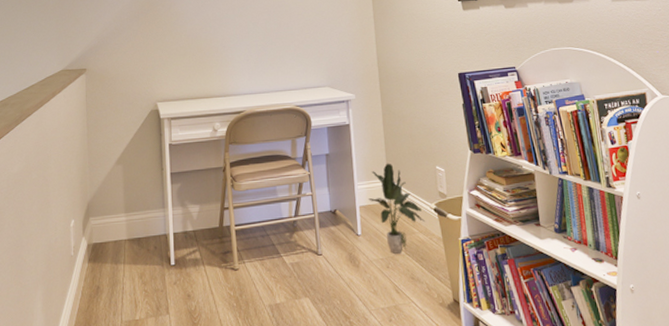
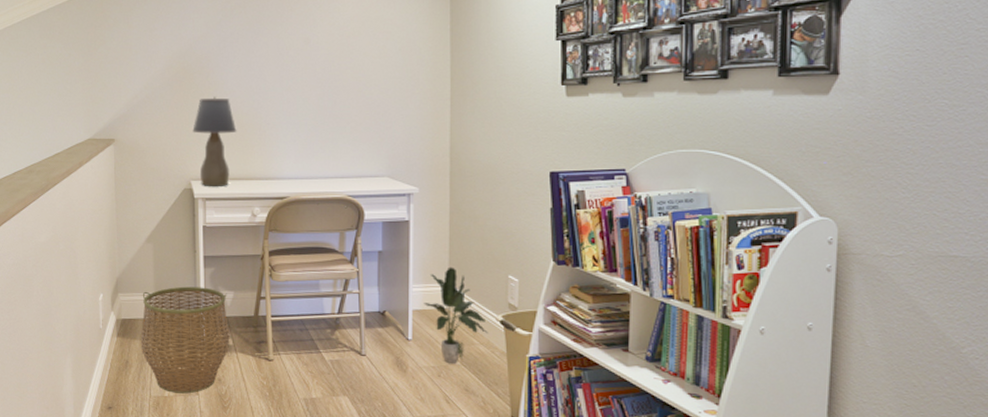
basket: none [111,203,198,315] -> present [140,286,230,394]
table lamp: none [157,25,197,107] -> present [192,96,237,186]

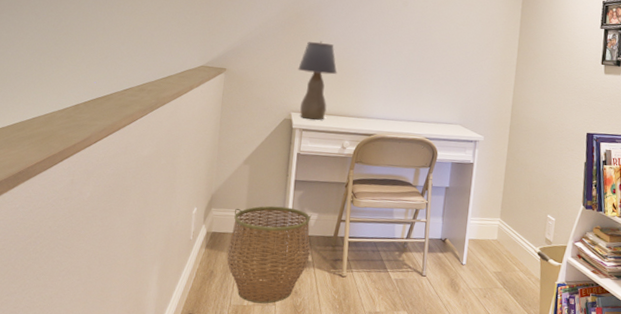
potted plant: present [424,267,488,363] -> none [478,204,527,287]

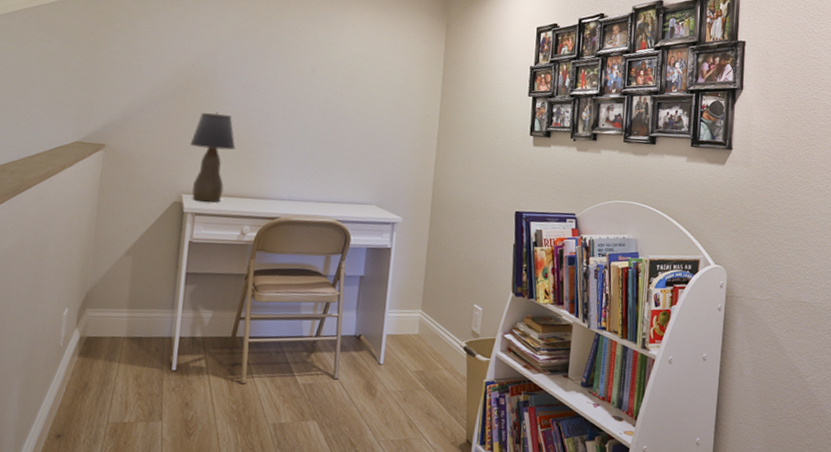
basket: present [226,205,312,304] -> none [104,303,206,419]

